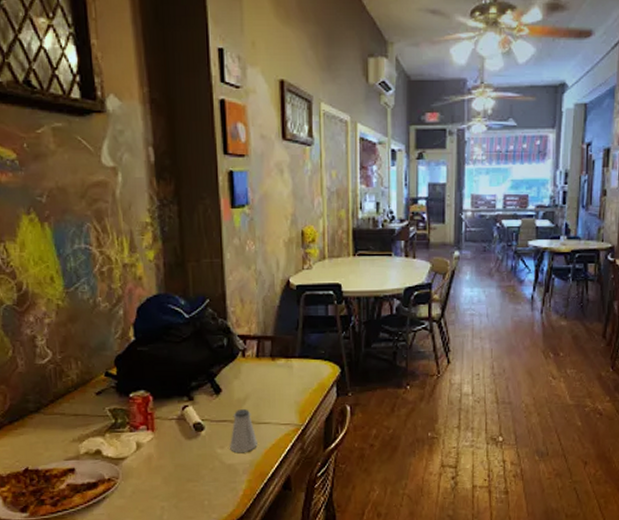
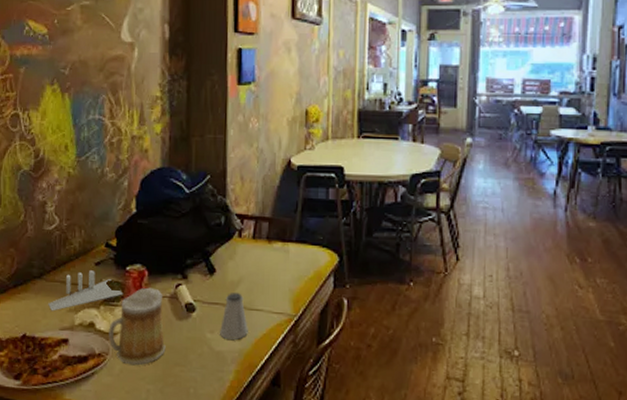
candle: none [49,400,129,443] -> present [48,270,124,311]
mug: none [116,411,177,486] -> present [108,287,166,366]

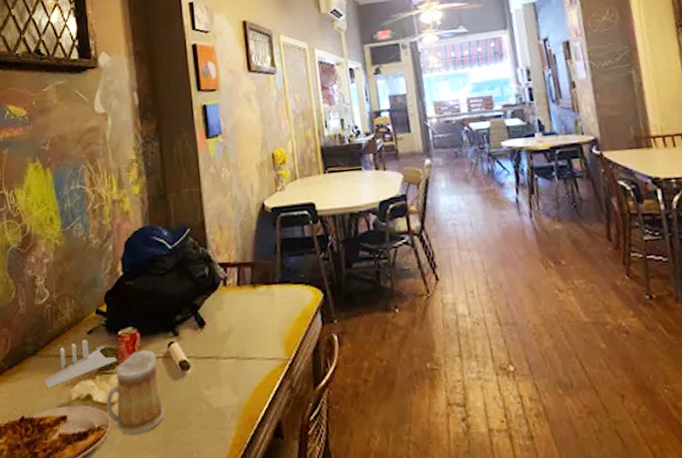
saltshaker: present [220,293,248,340] -> none [216,343,245,394]

